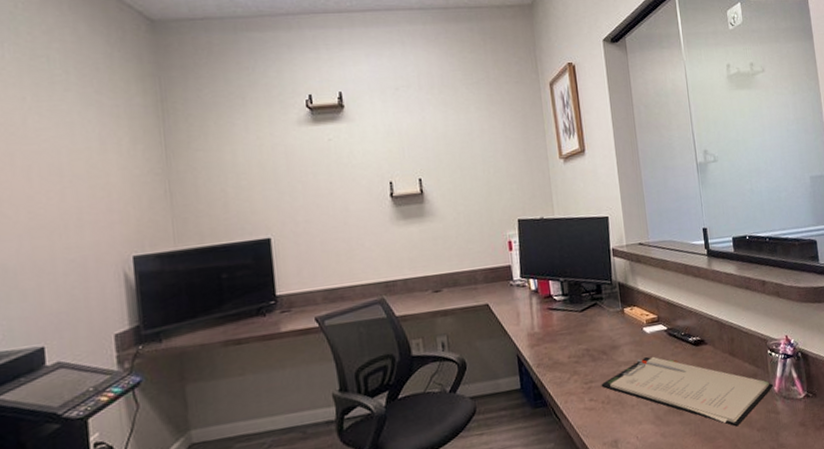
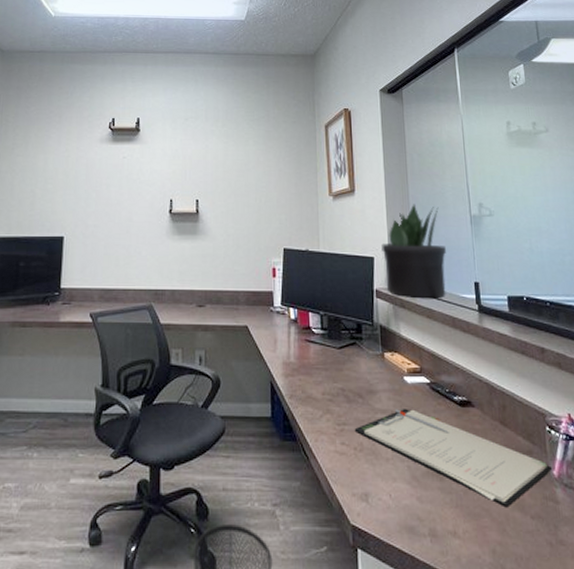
planter: none [615,158,678,252] -> present [381,204,446,299]

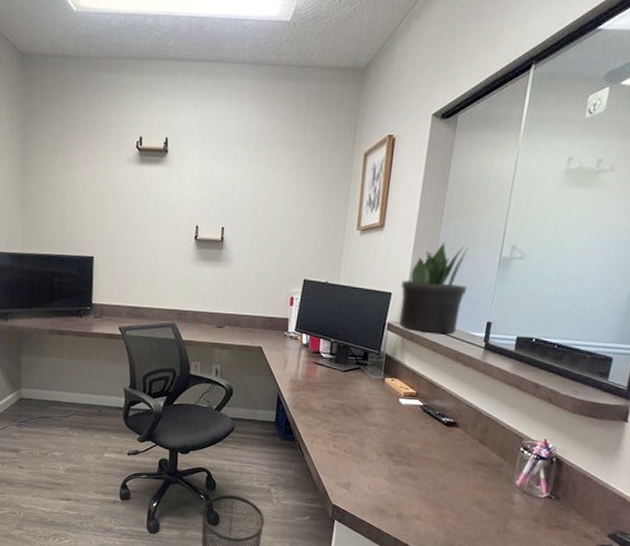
clipboard: present [354,409,553,508] -> none [346,424,517,504]

